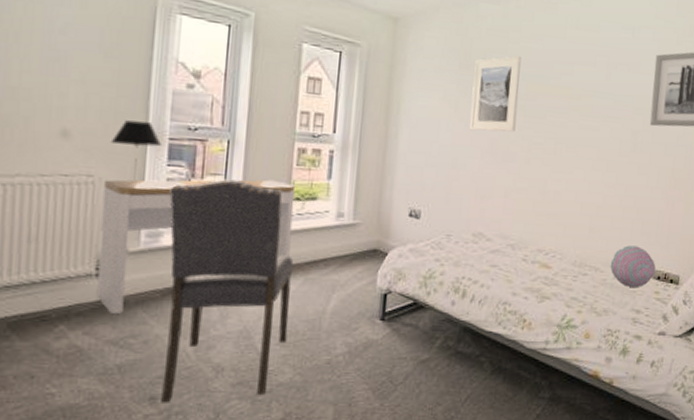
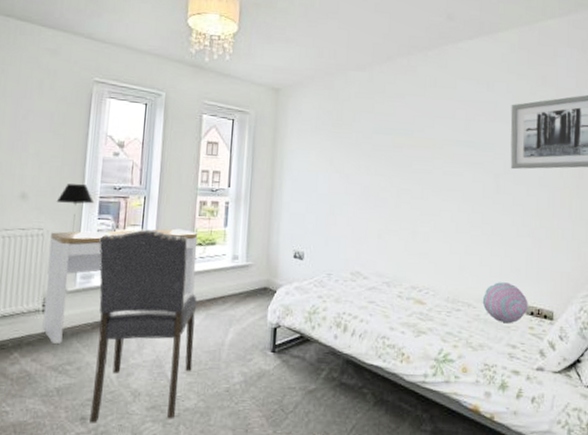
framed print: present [469,55,521,132] -> none [343,113,387,181]

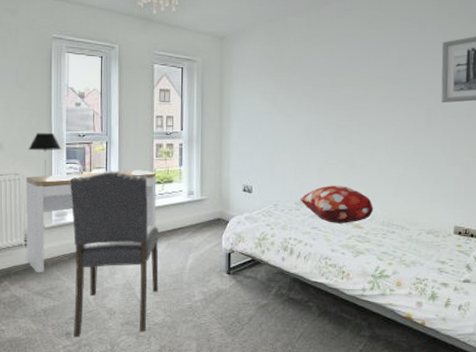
decorative pillow: none [356,254,438,298] -> present [300,185,374,223]
cushion: present [482,282,528,323] -> none [414,206,457,242]

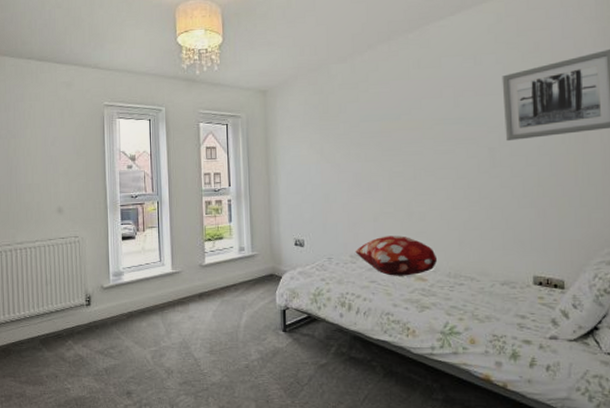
desk: present [26,169,157,272] -> none [85,227,209,332]
table lamp: present [28,133,62,179] -> none [86,196,117,240]
chair: present [69,171,159,338] -> none [124,230,214,397]

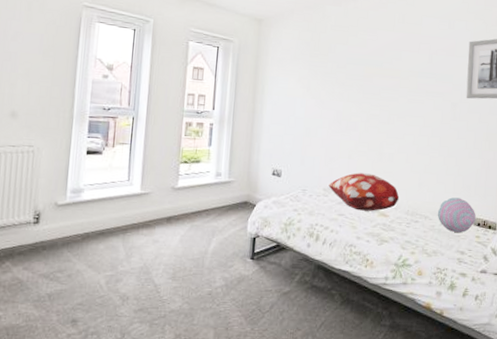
cushion: none [485,254,536,294] -> present [437,197,476,232]

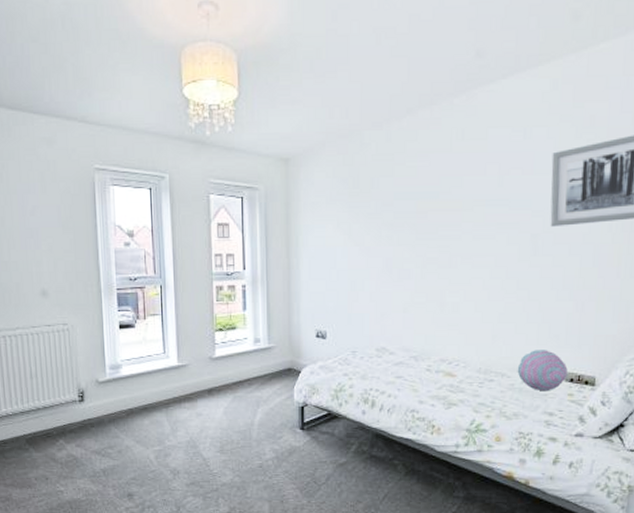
decorative pillow: present [328,173,400,211] -> none [382,328,469,371]

